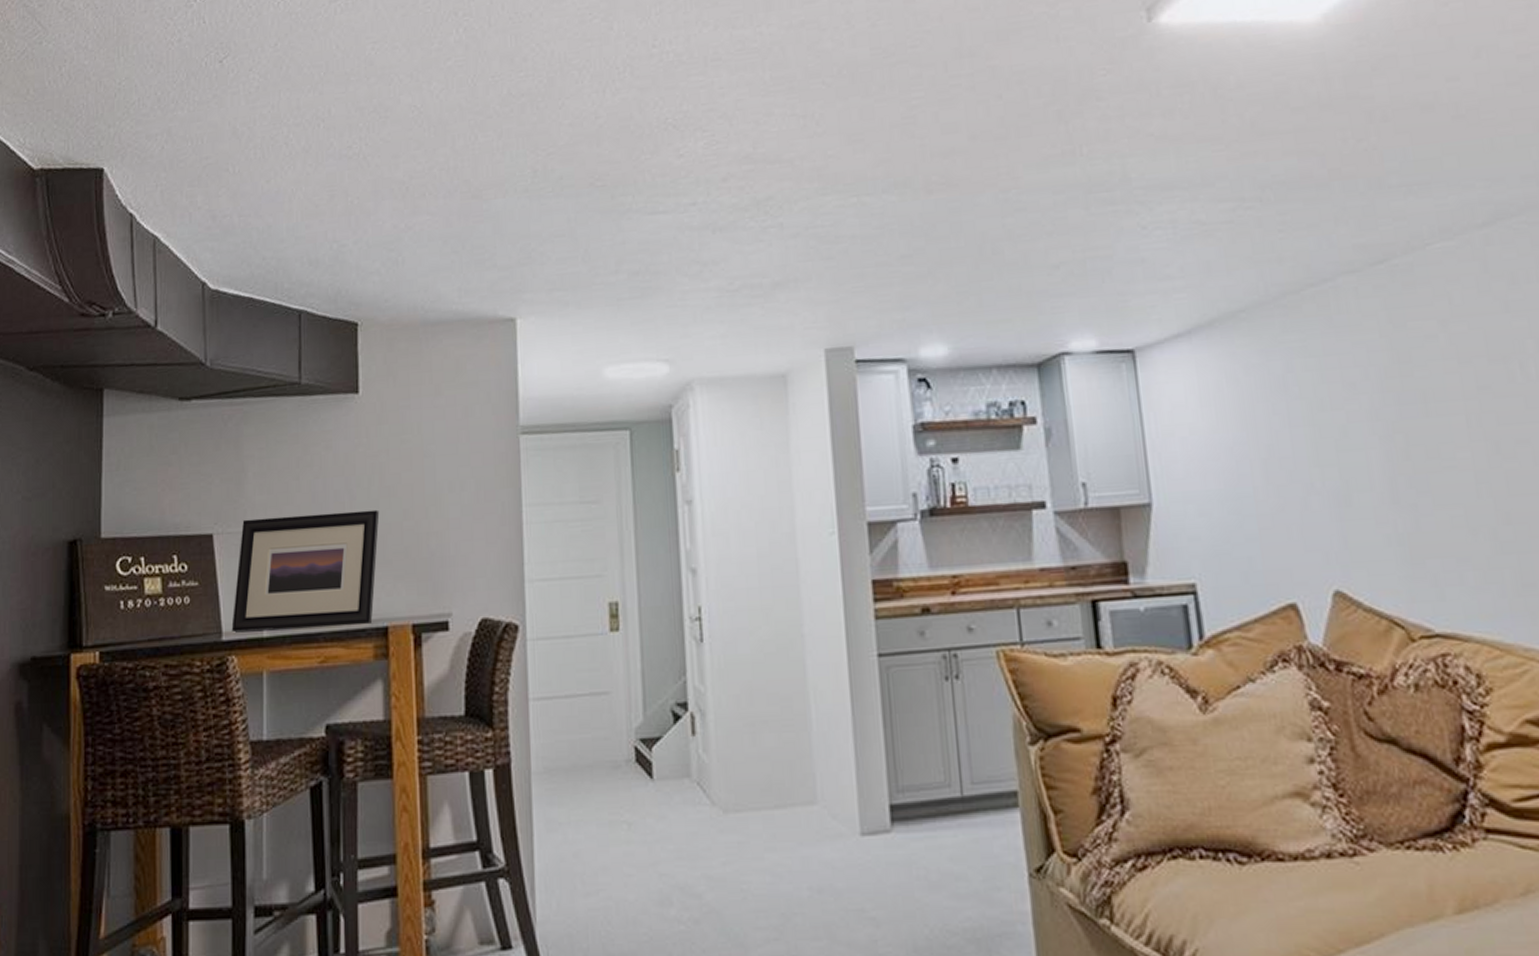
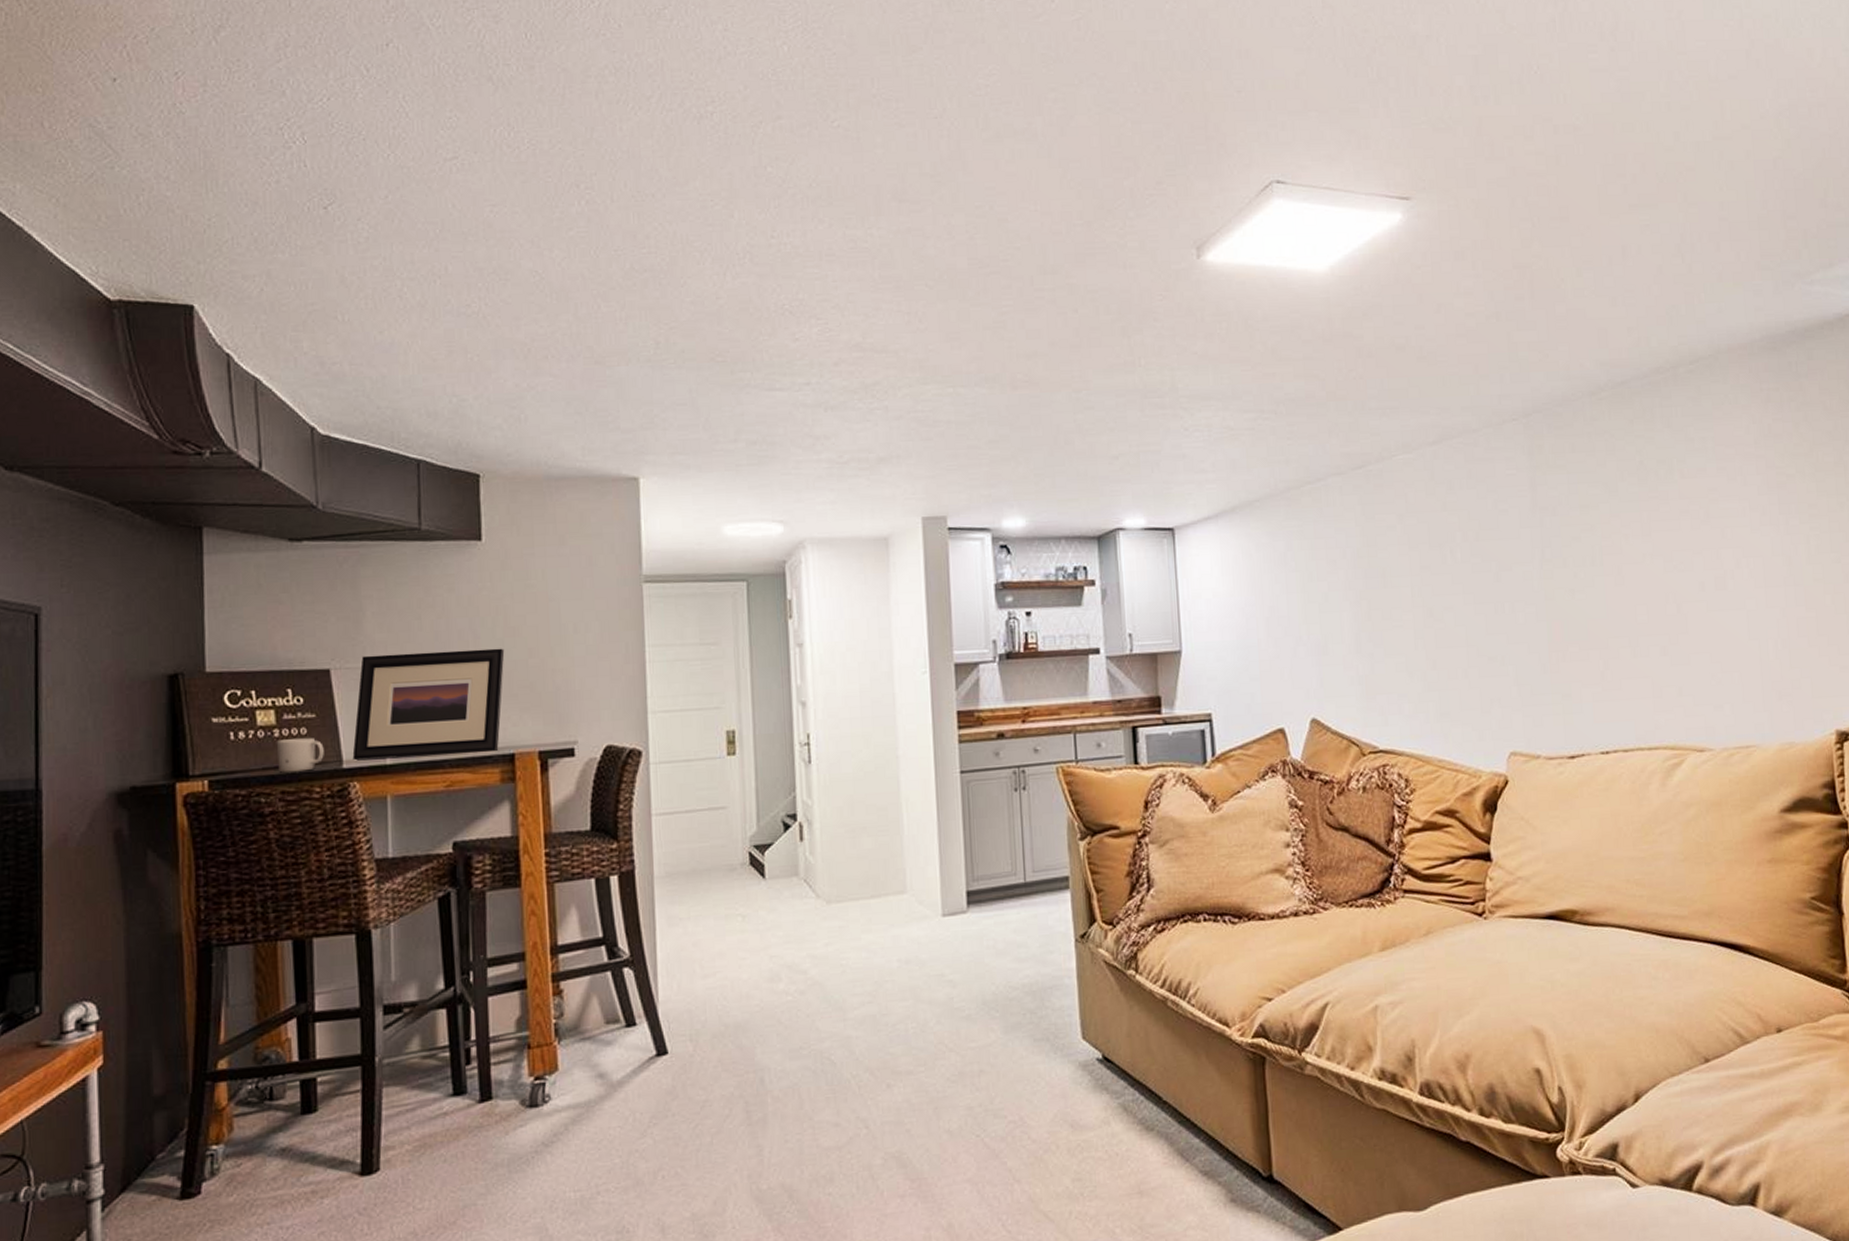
mug: none [161,607,205,645] -> present [276,737,324,773]

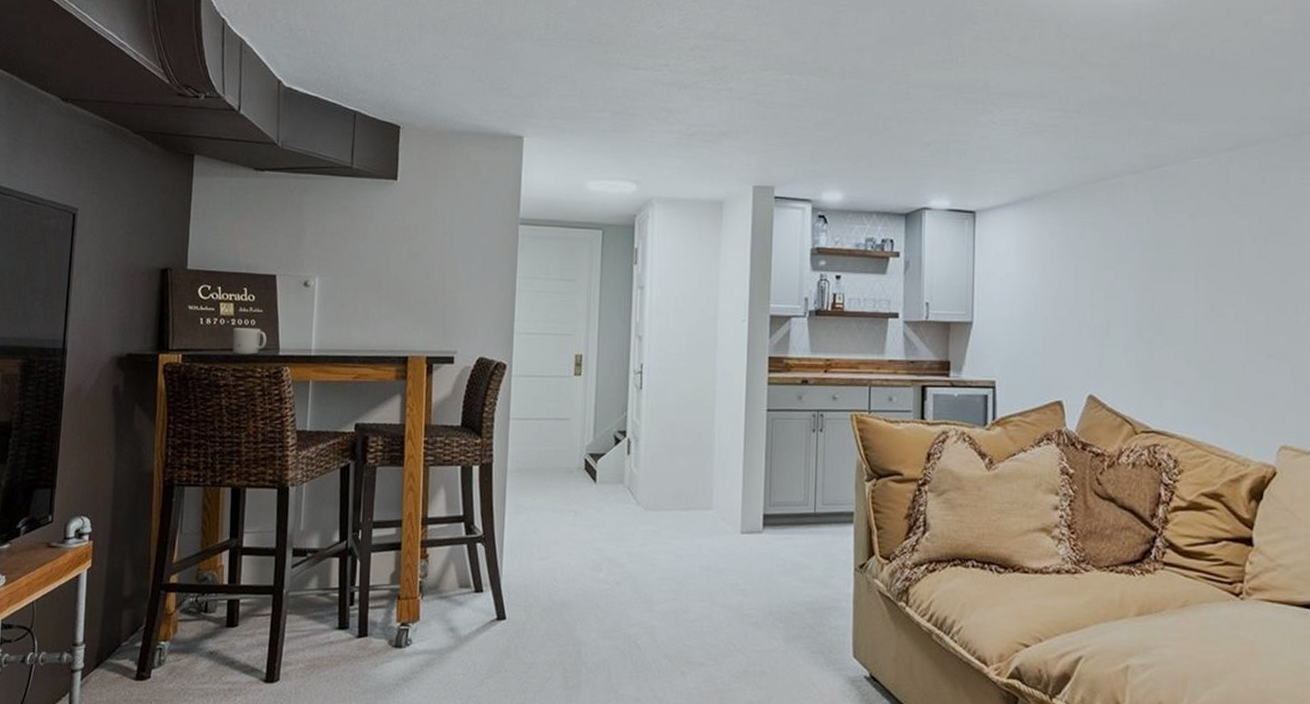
picture frame: present [352,648,505,761] -> none [287,266,407,354]

